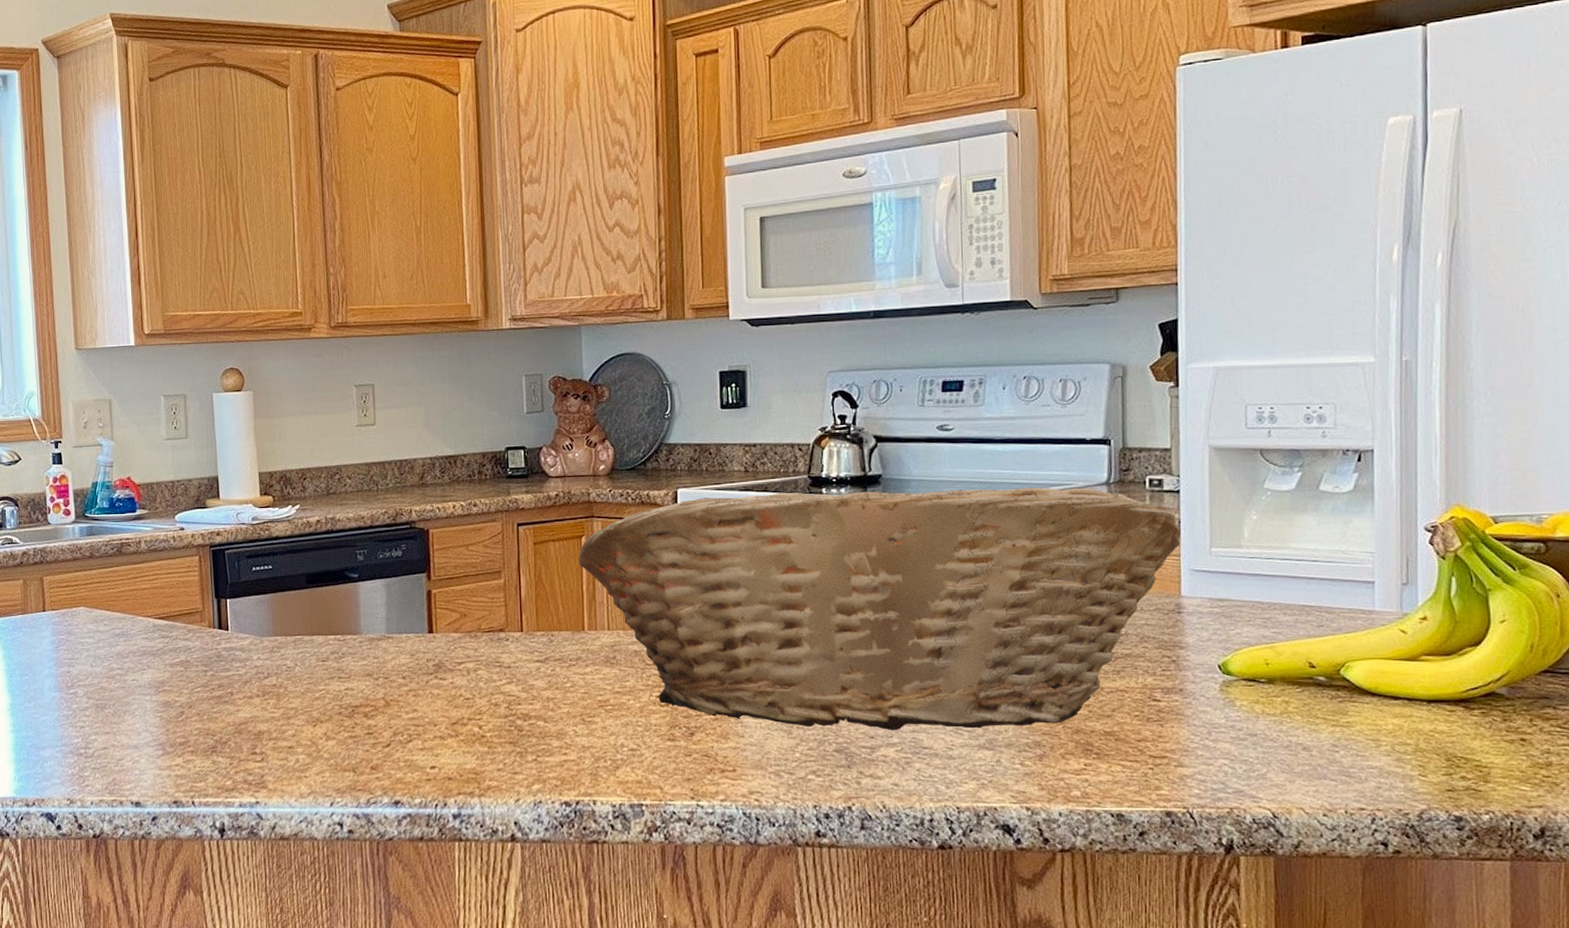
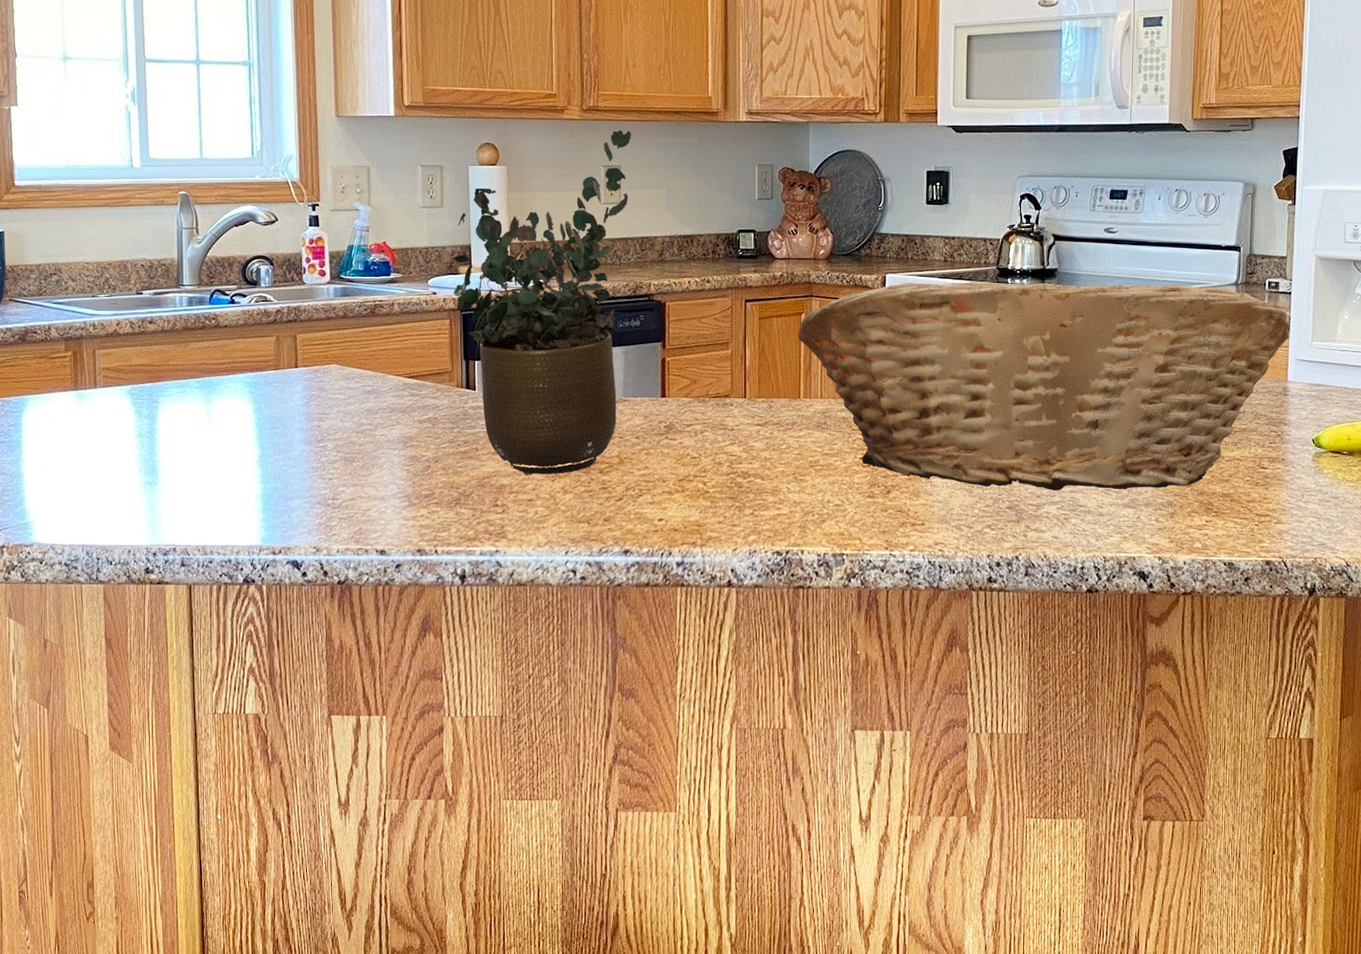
potted plant: none [201,345,384,721] -> present [453,130,631,476]

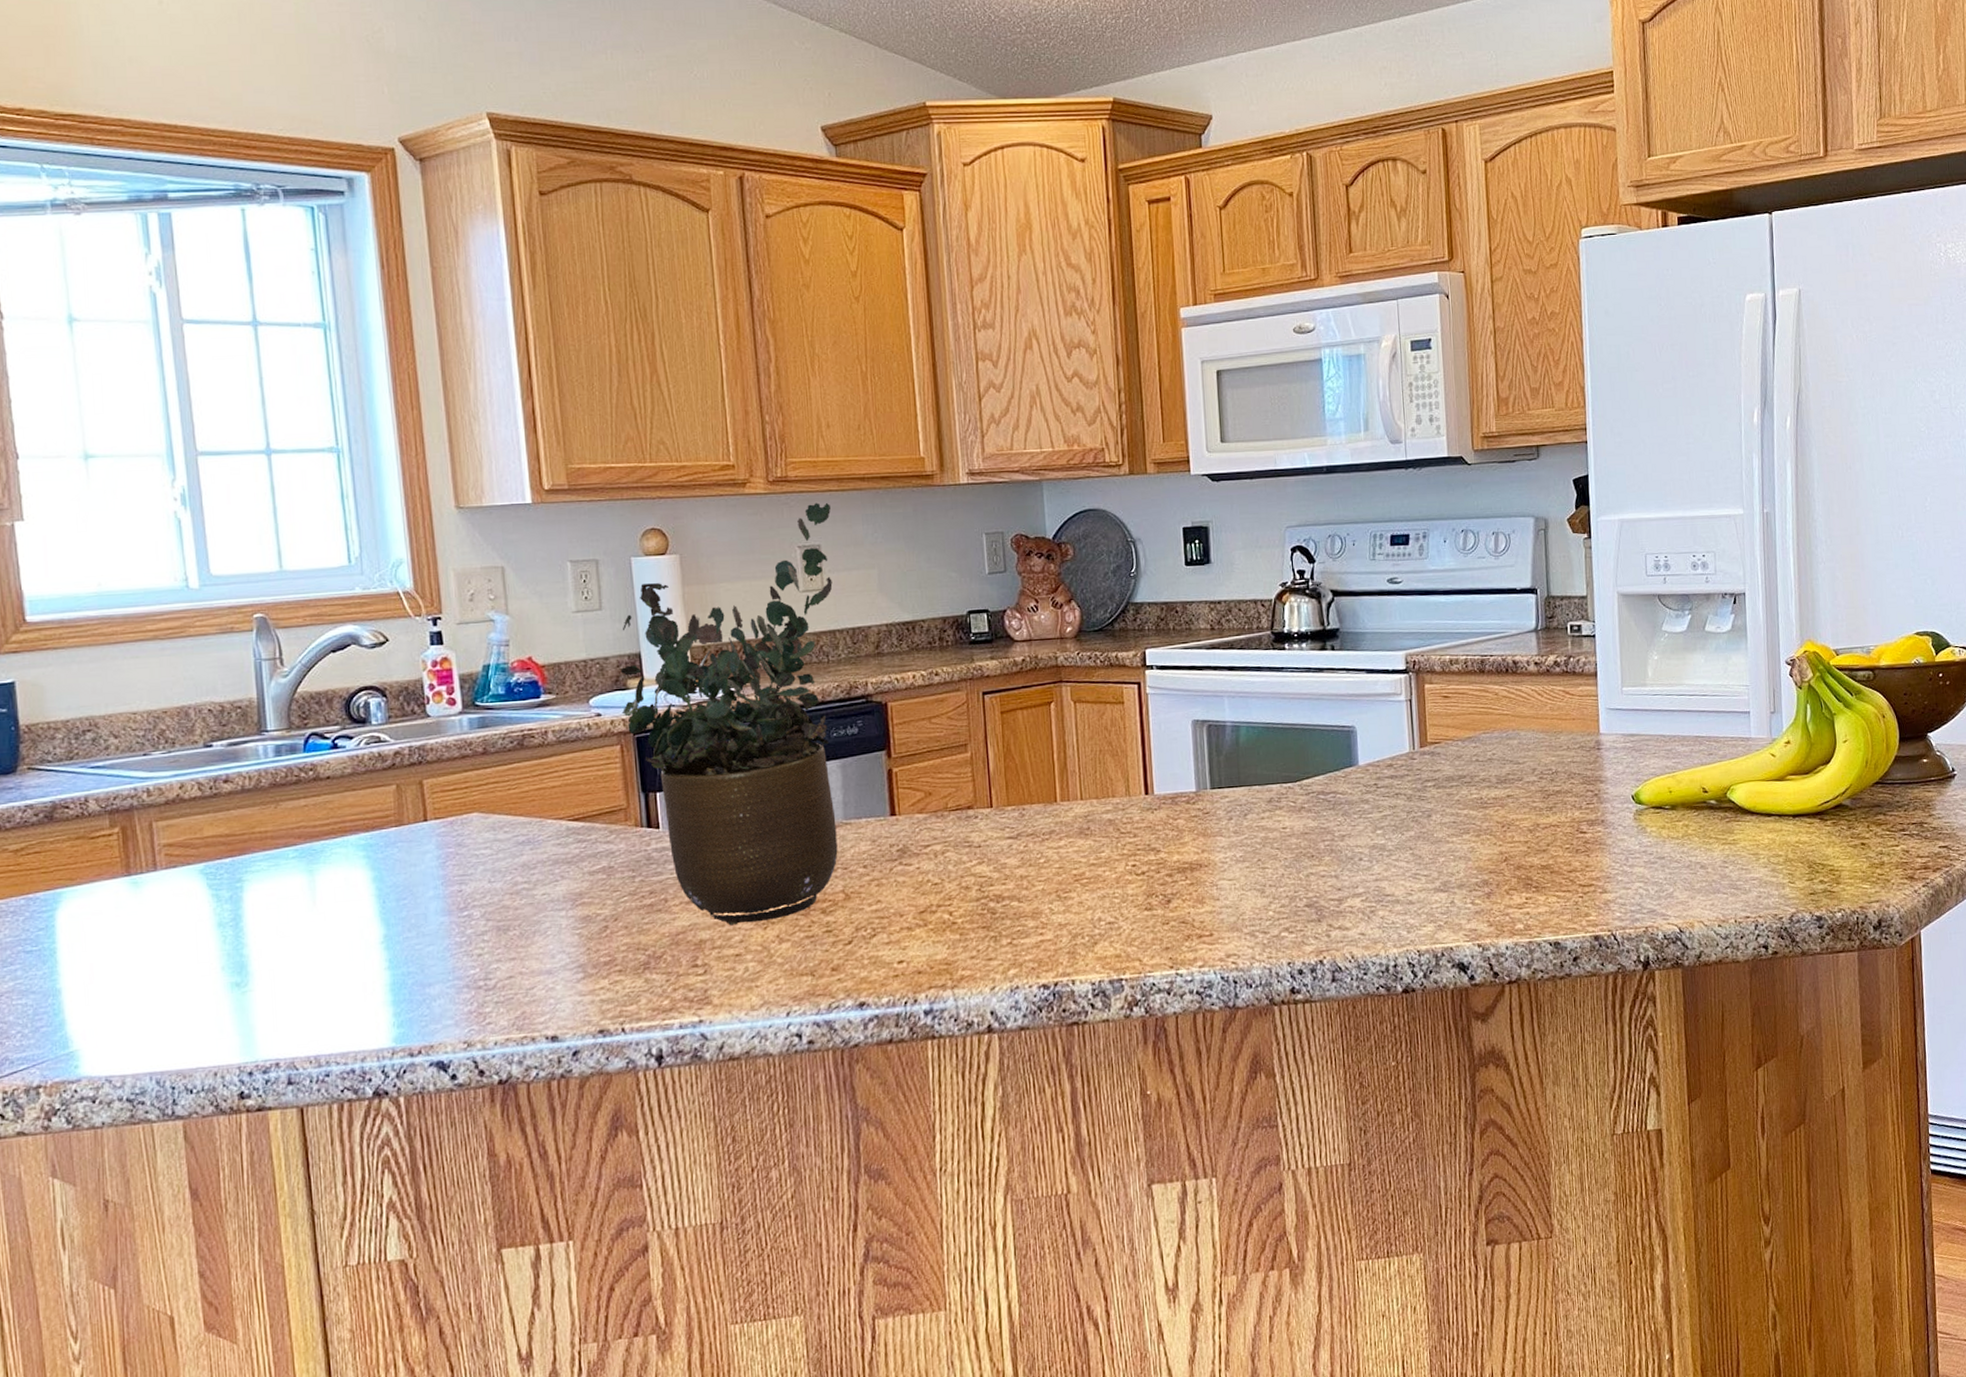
fruit basket: present [798,280,1289,490] -> none [1048,635,1597,884]

